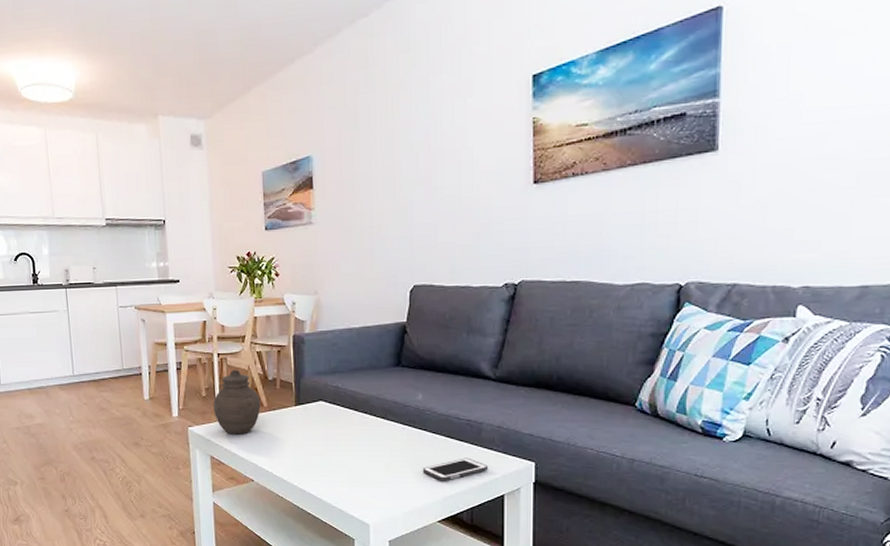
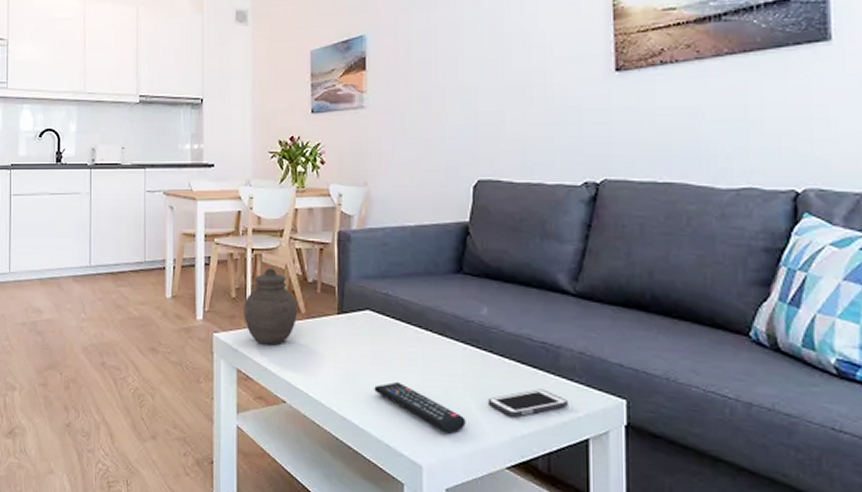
remote control: none [328,458,405,497] -> present [374,381,466,434]

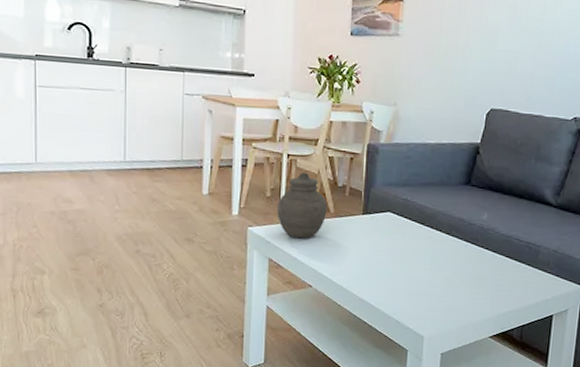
remote control: present [374,381,466,434] -> none [389,270,462,312]
cell phone: present [487,389,569,417] -> none [480,278,542,299]

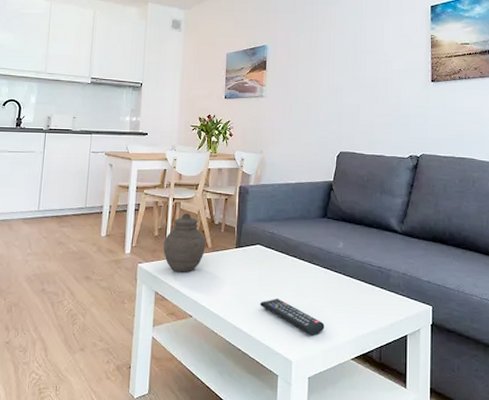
remote control: none [389,270,462,312] -> present [260,298,325,336]

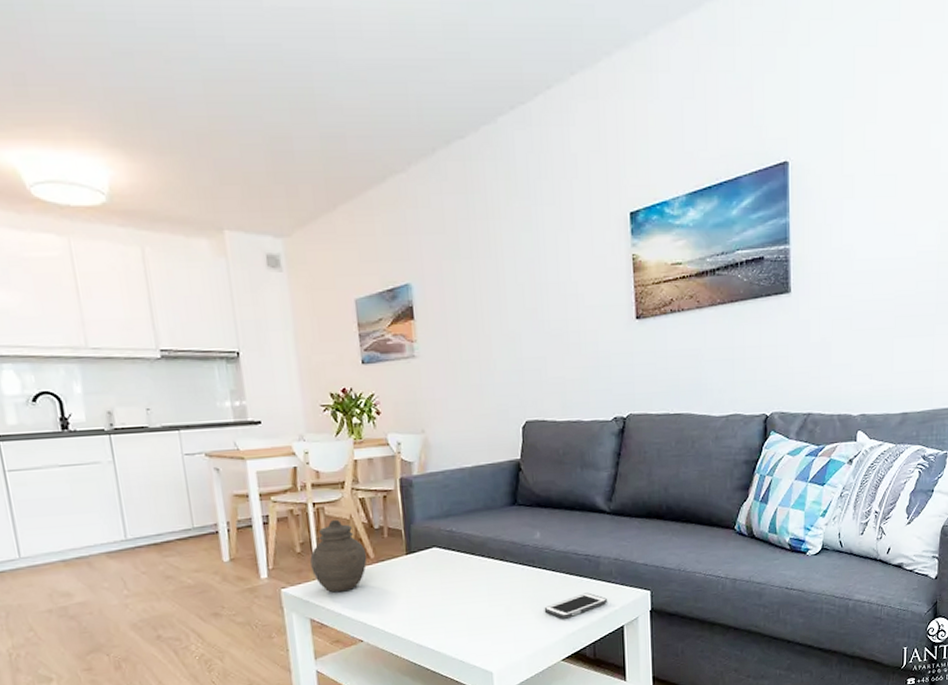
remote control: present [260,298,325,336] -> none [446,605,527,642]
cell phone: none [340,300,395,322] -> present [544,592,608,619]

